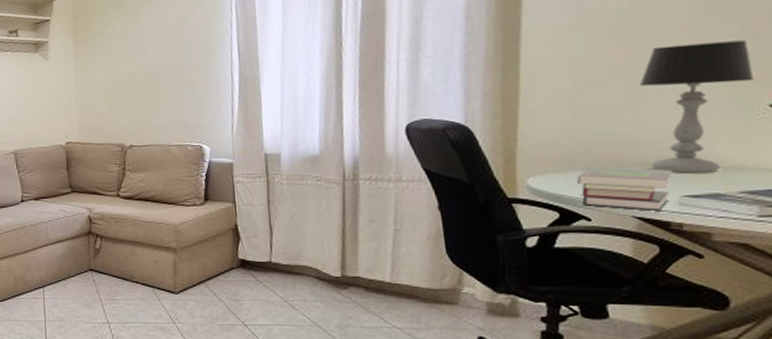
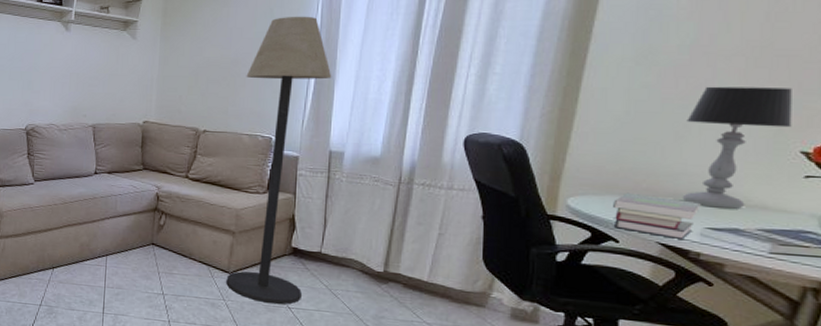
floor lamp: none [167,18,257,321] -> present [226,16,332,304]

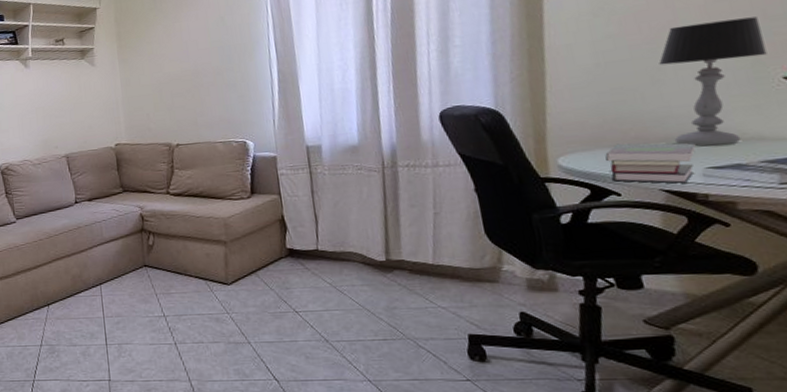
floor lamp: present [226,16,332,304] -> none [209,18,307,310]

